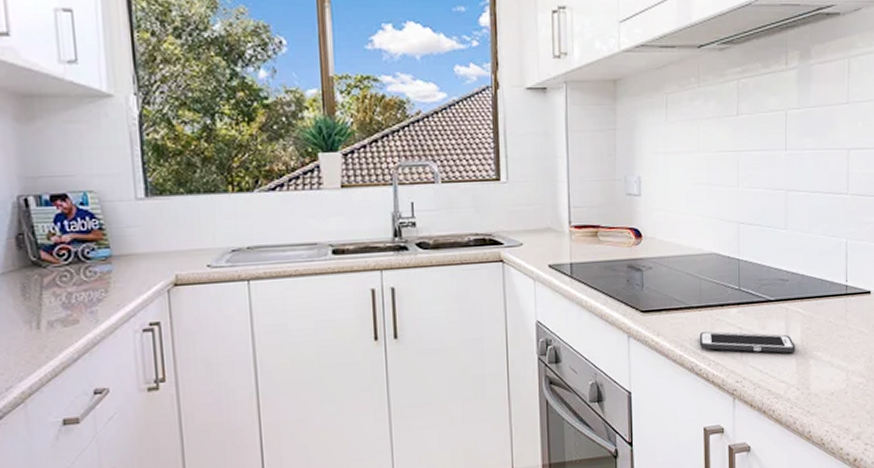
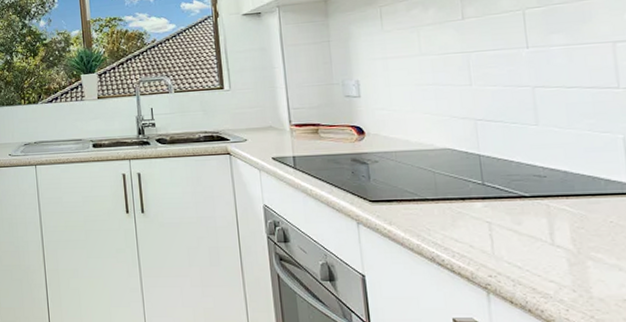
cell phone: present [700,331,795,354] -> none [439,224,565,252]

